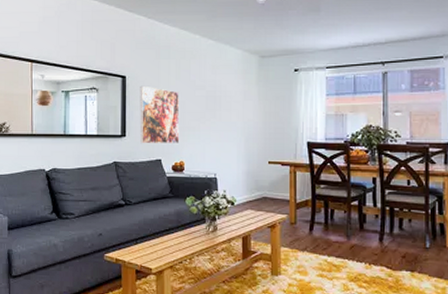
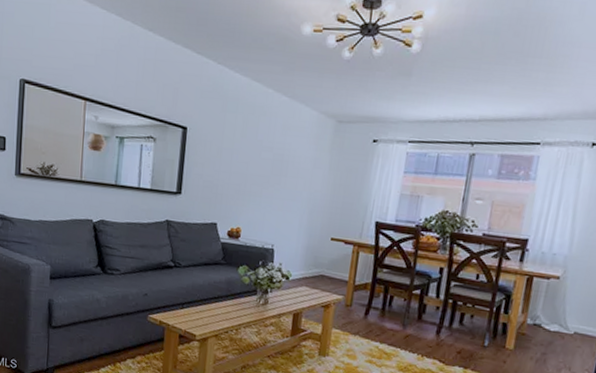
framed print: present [139,85,180,144] -> none [196,140,243,208]

